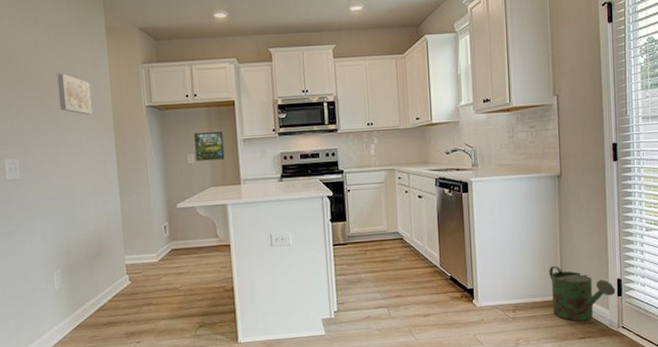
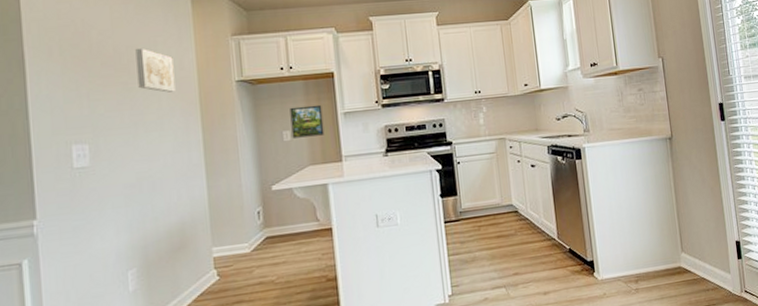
watering can: present [549,265,615,322] -> none [668,230,735,289]

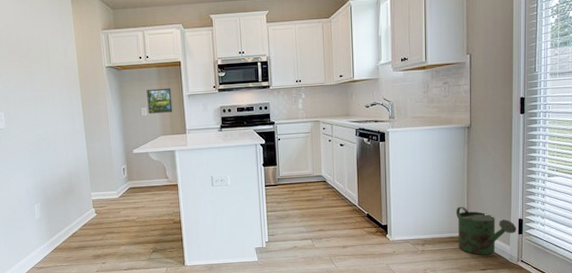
wall art: present [135,47,176,93] -> none [32,39,62,75]
watering can: none [668,230,735,289] -> present [456,206,516,256]

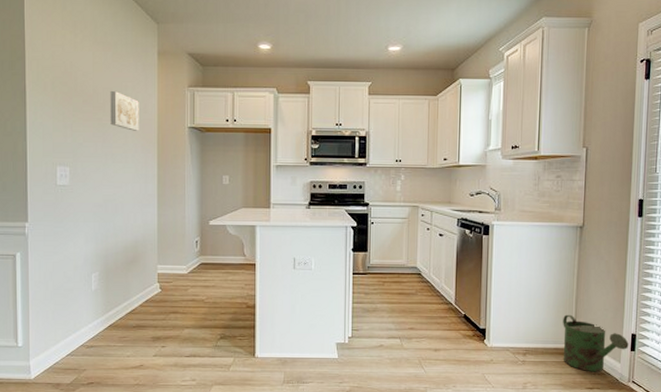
wall art: none [32,39,62,75] -> present [110,90,139,131]
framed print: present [146,87,173,114] -> none [230,155,258,183]

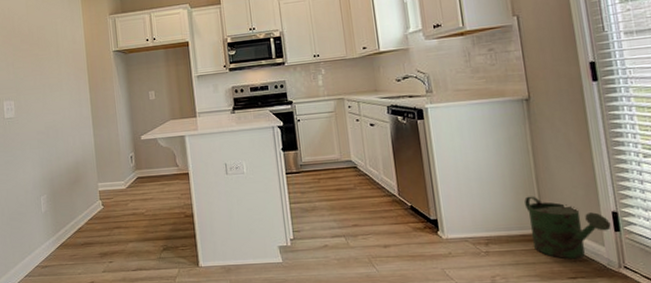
wall art: present [110,90,139,131] -> none [43,27,70,62]

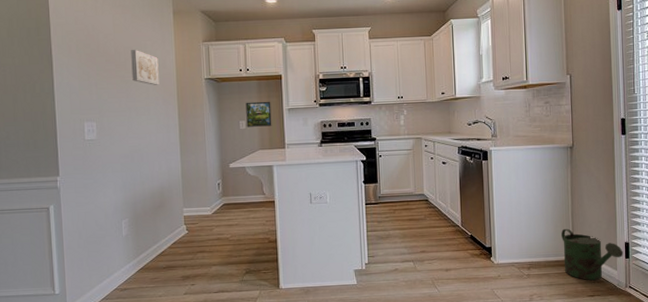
wall art: none [43,27,70,62] -> present [131,49,160,85]
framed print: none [154,69,182,97] -> present [246,101,272,127]

